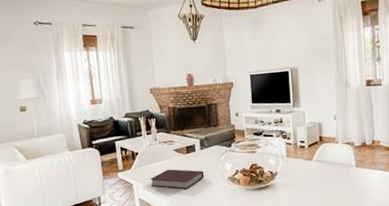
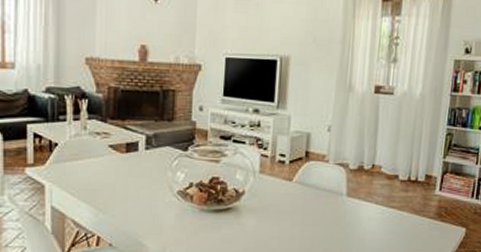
book: present [150,169,205,190] -> none [70,171,147,201]

